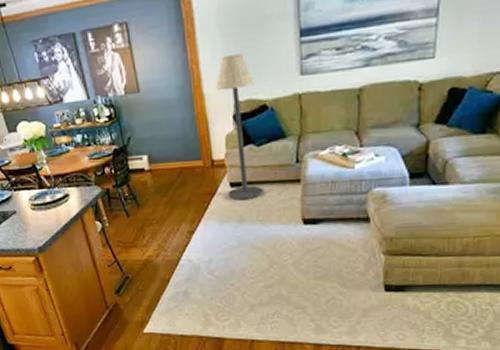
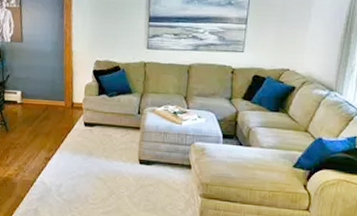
floor lamp: present [216,53,263,201] -> none [82,25,112,138]

